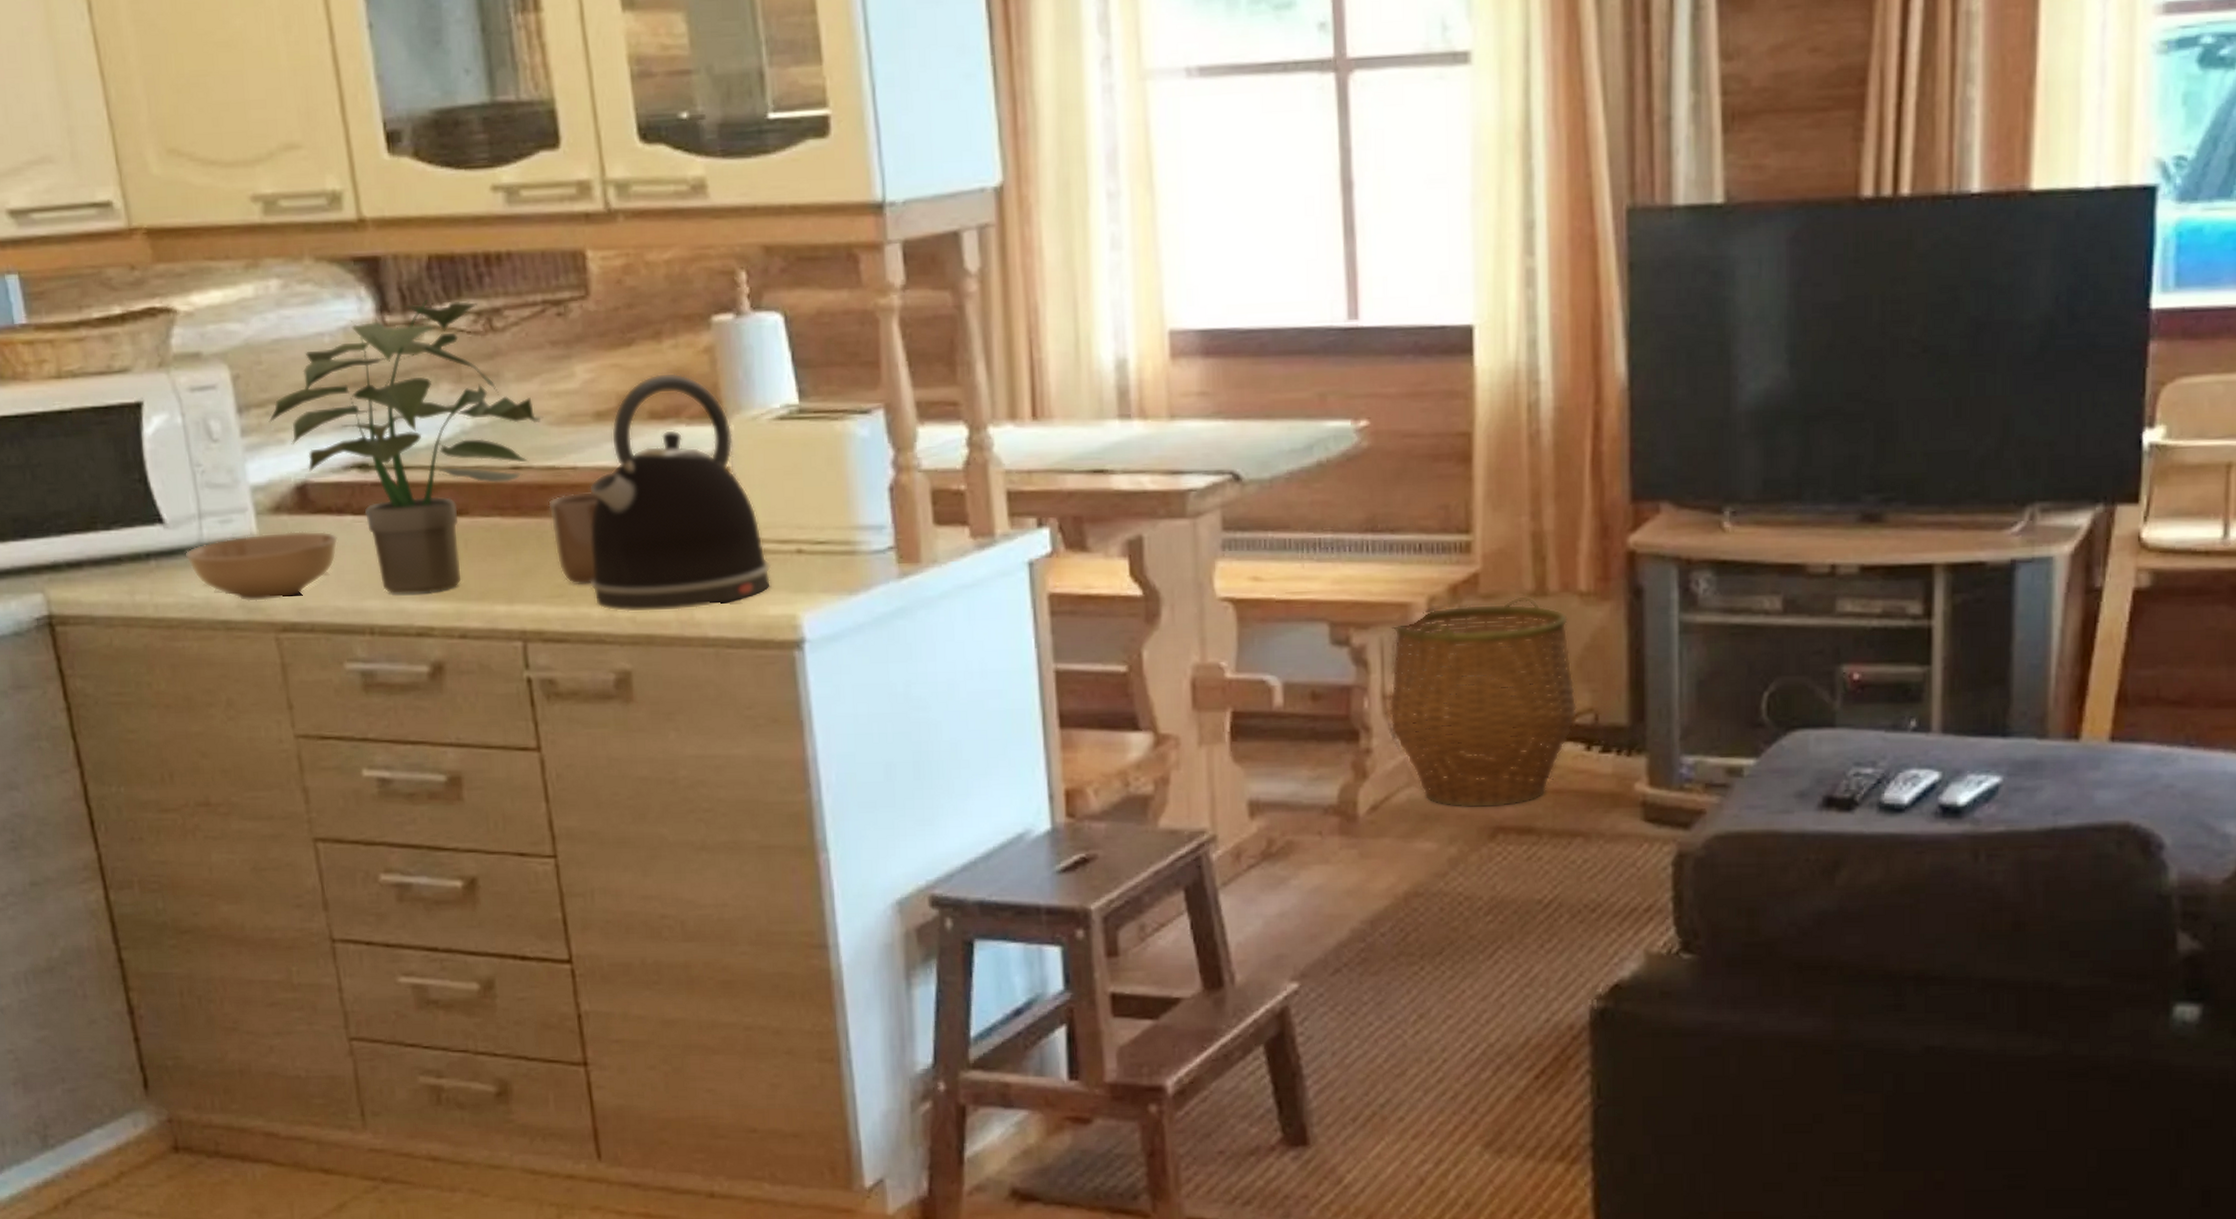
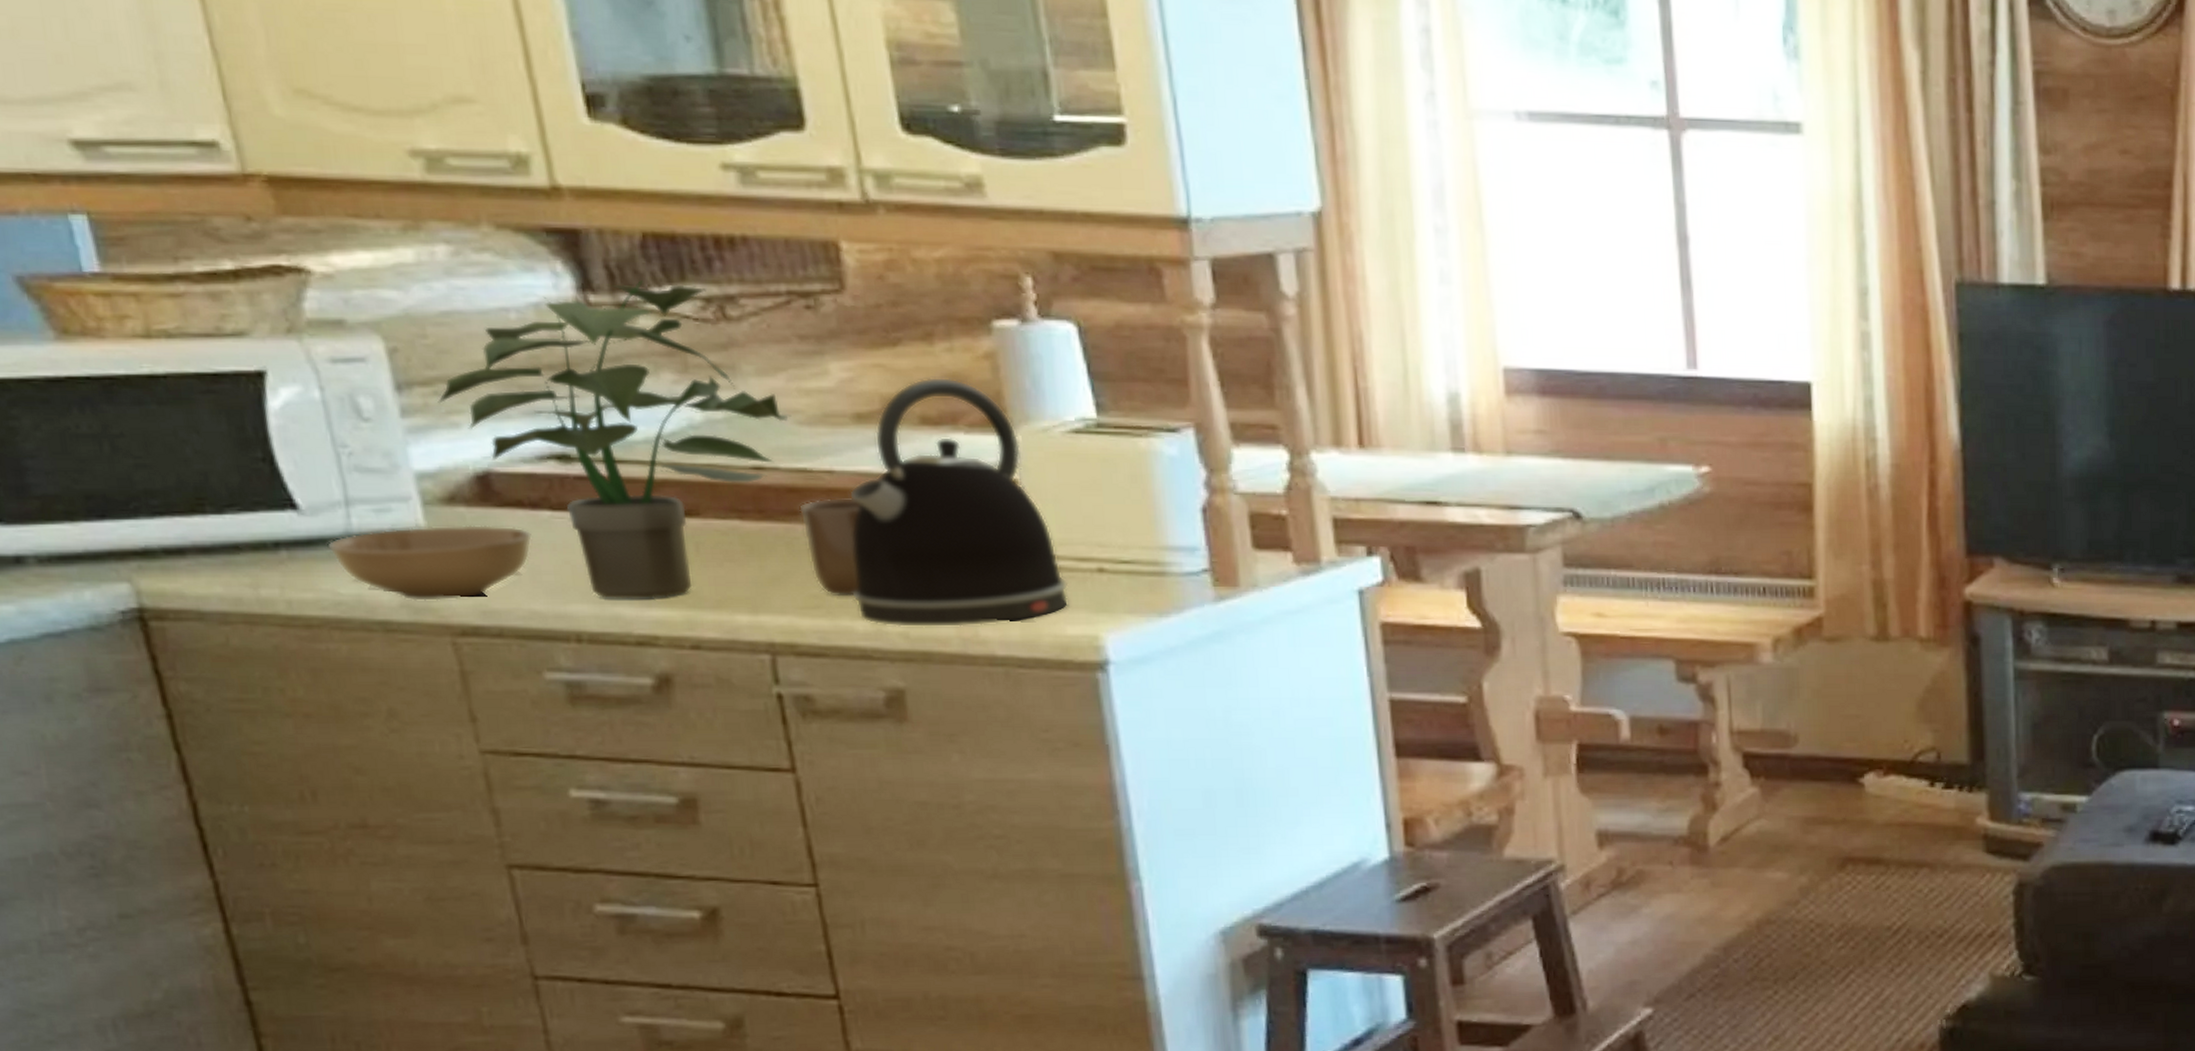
basket: present [1389,596,1578,808] -> none [1736,640,1921,840]

